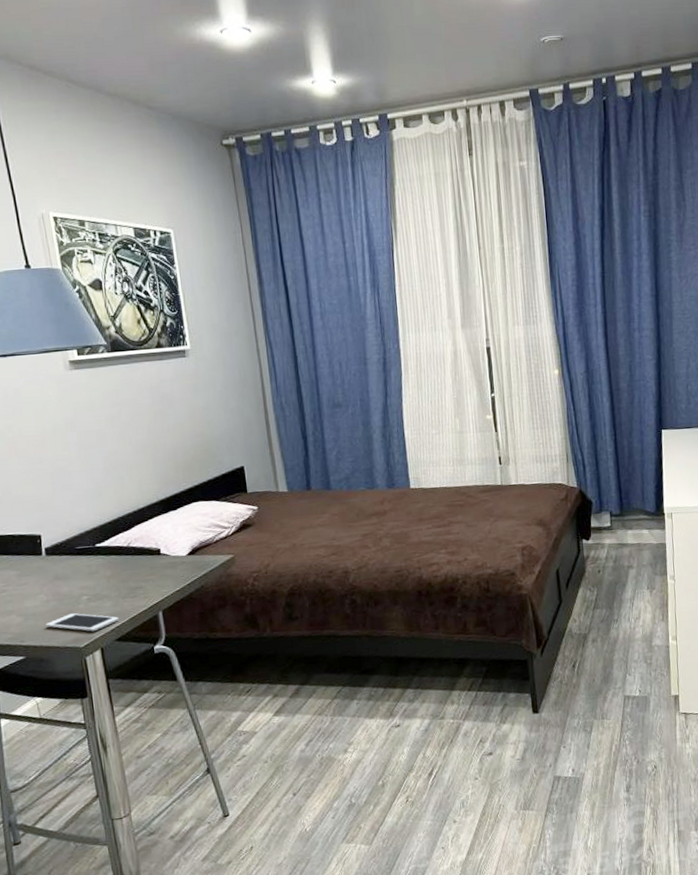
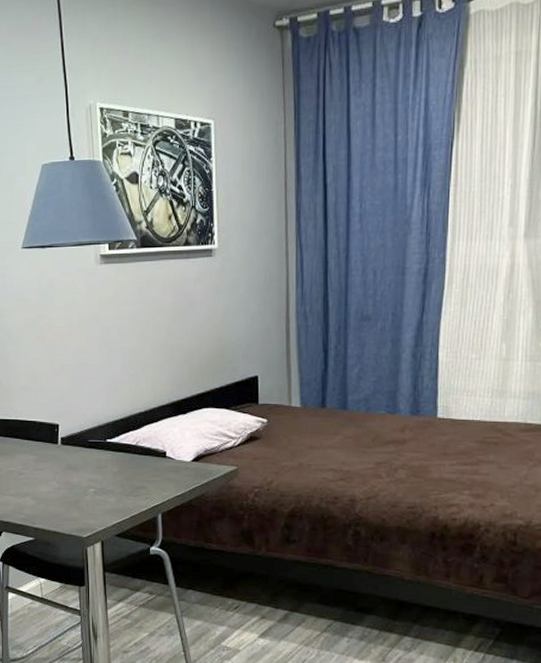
cell phone: present [45,613,119,632] -> none [55,504,120,524]

